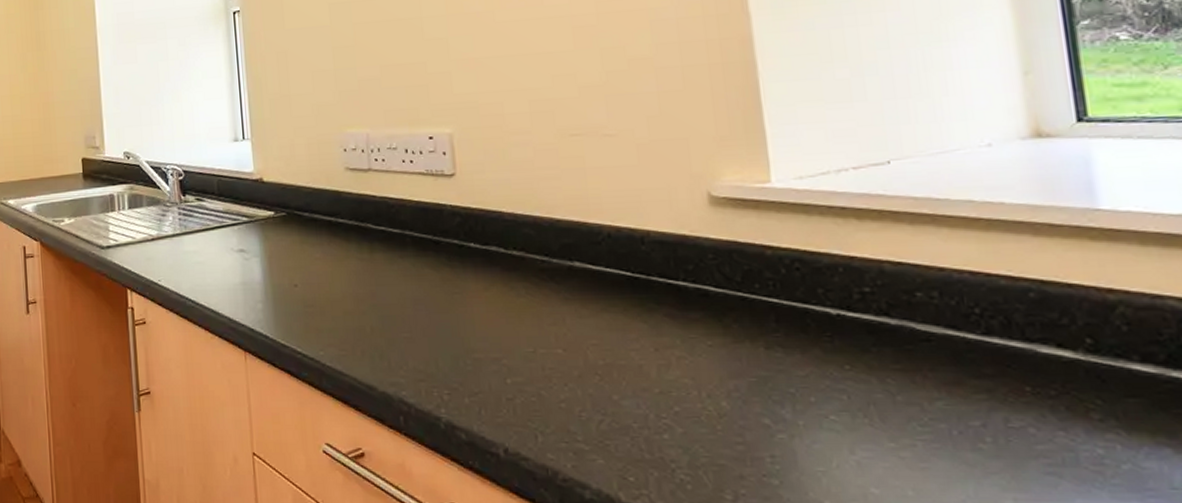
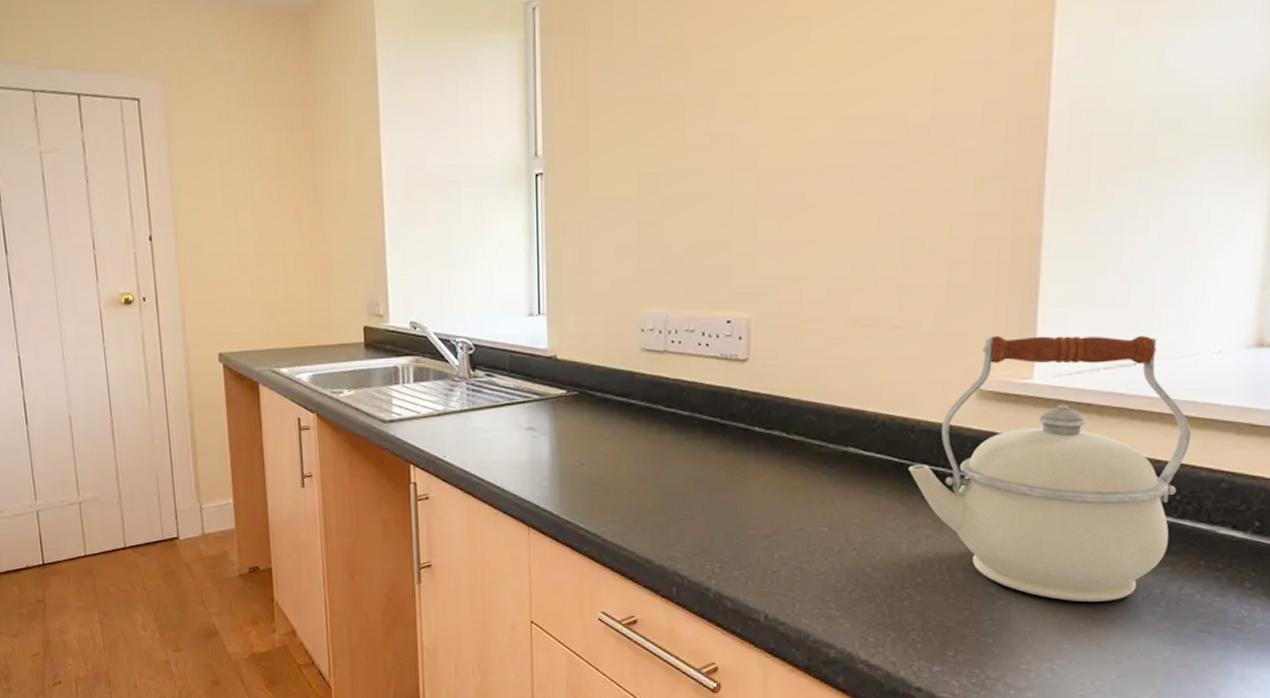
kettle: none [644,131,978,436] -> present [908,335,1191,601]

